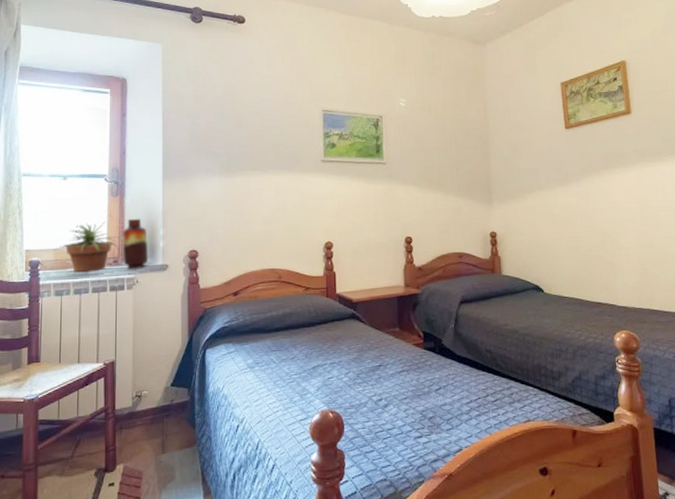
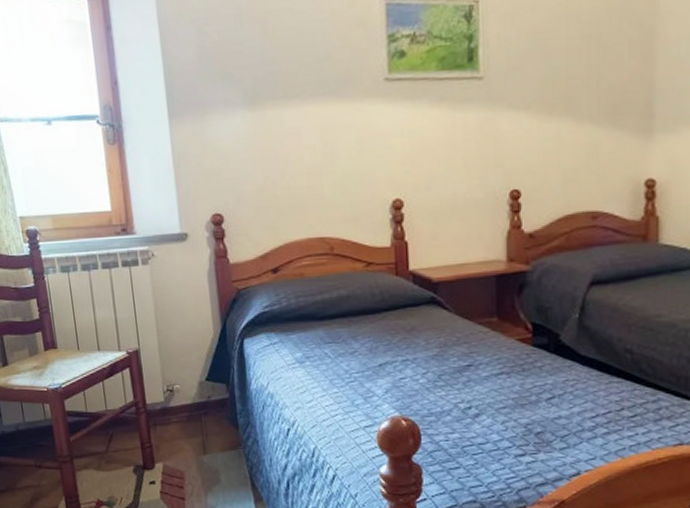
potted plant: present [53,220,122,274] -> none [50,177,128,246]
vase: present [122,218,148,270] -> none [127,172,162,240]

